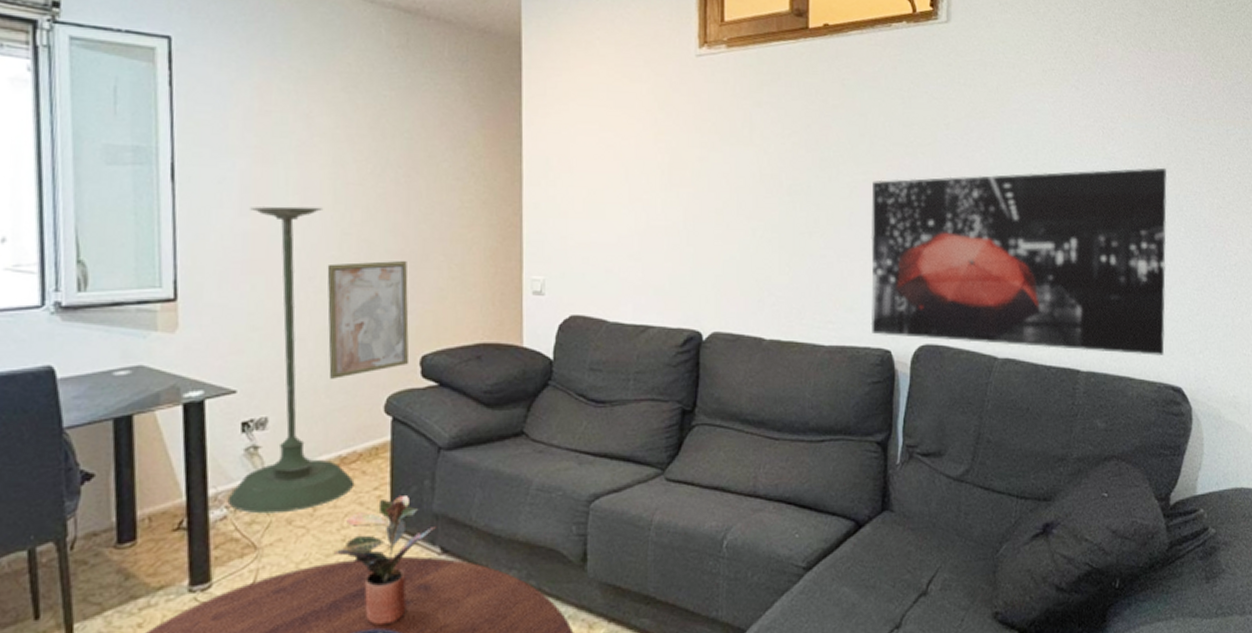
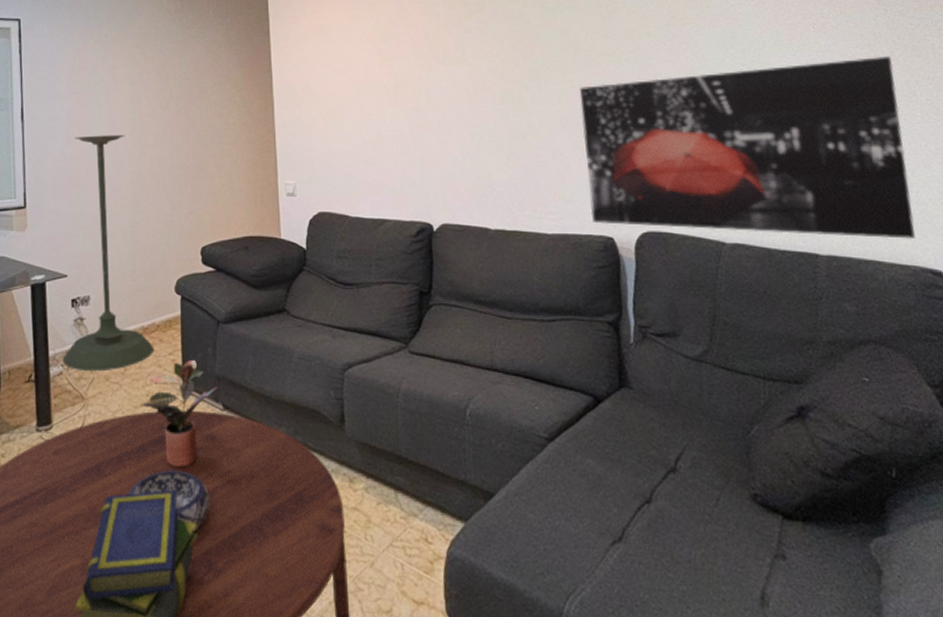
wall art: present [327,261,410,379] -> none [129,173,193,266]

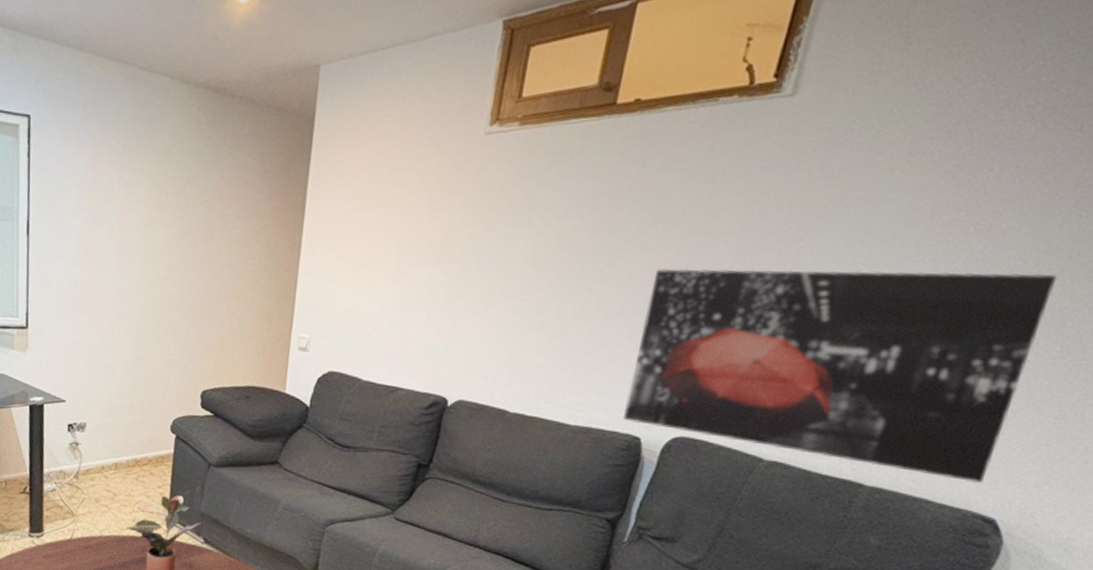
plant stand: present [62,134,154,372] -> none [56,259,145,494]

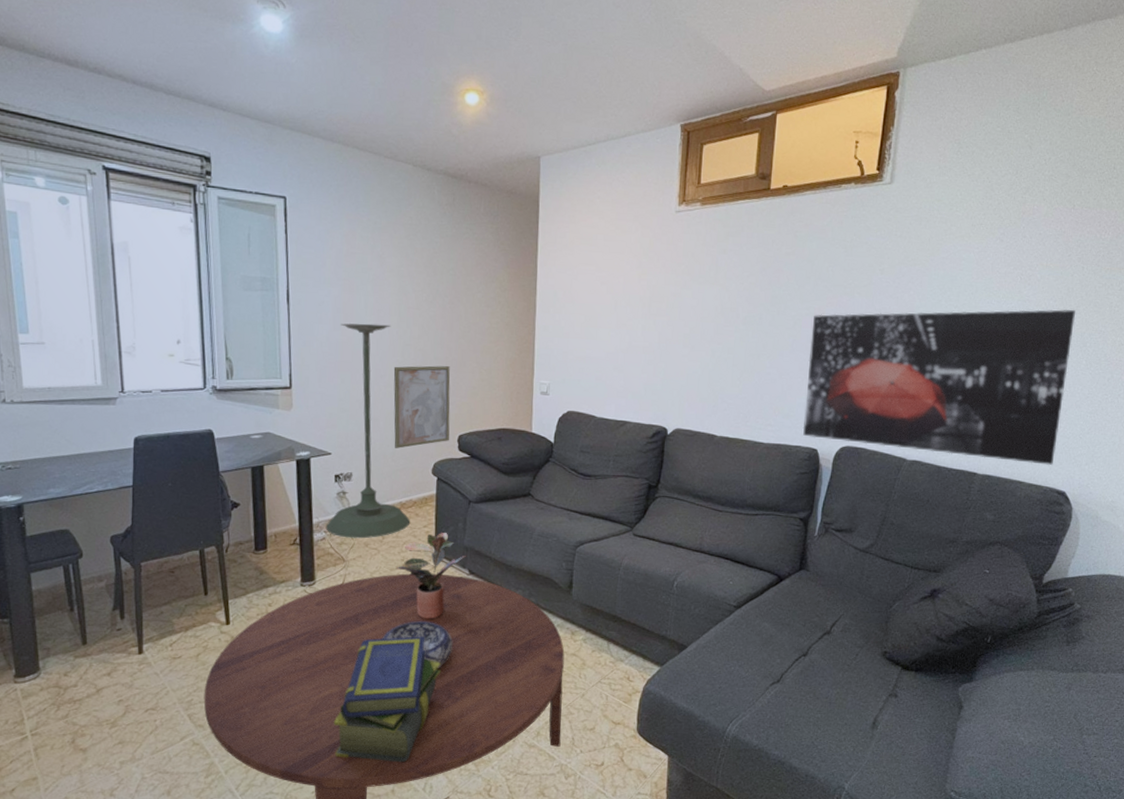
plant stand: none [56,259,145,494] -> present [325,323,411,539]
wall art: none [131,309,198,401] -> present [393,365,451,449]

